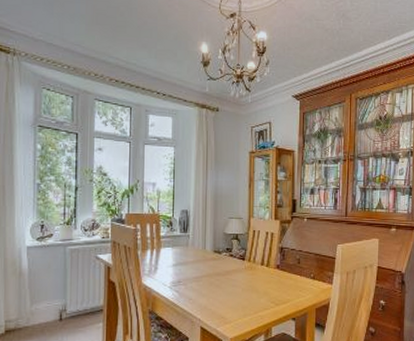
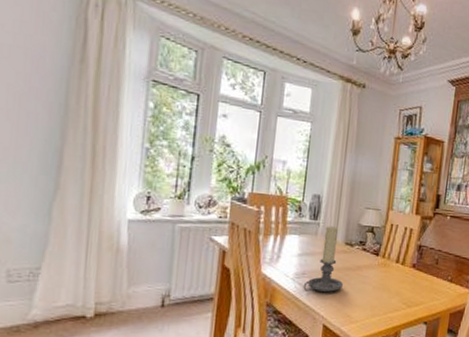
candle holder: none [180,237,216,298] -> present [303,226,344,293]

